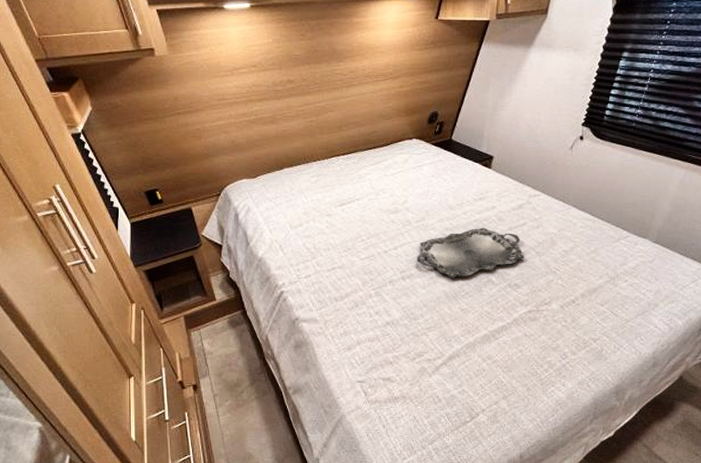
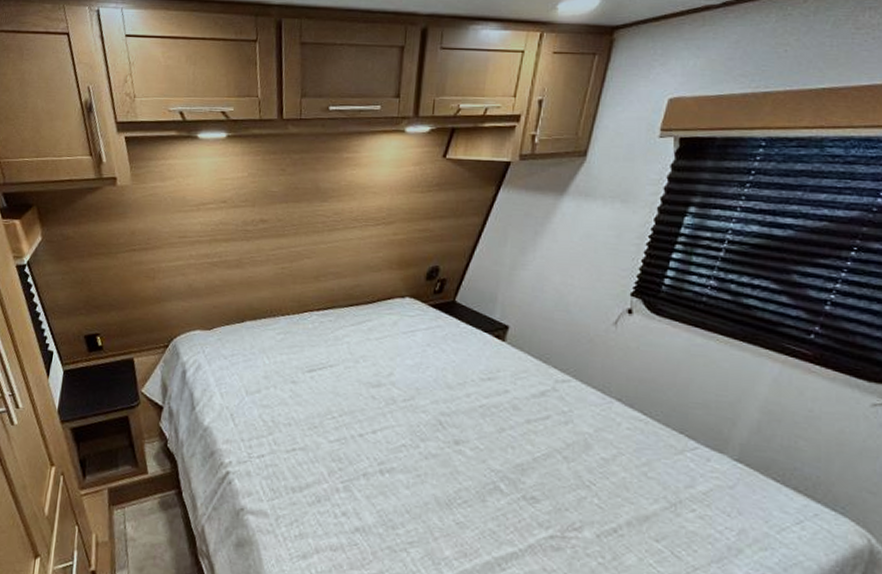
serving tray: present [417,227,525,278] -> none [400,416,547,480]

